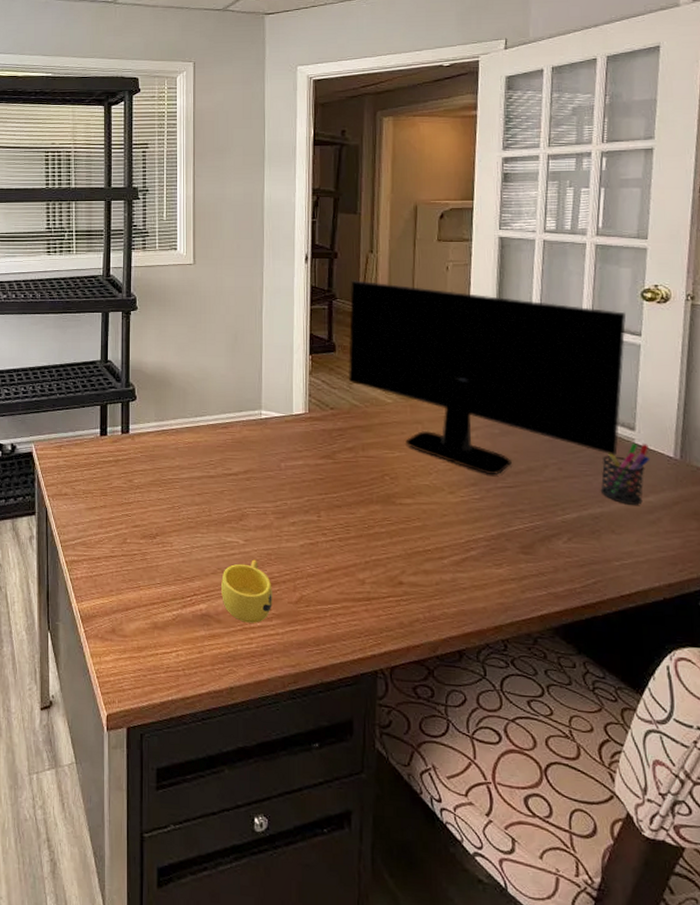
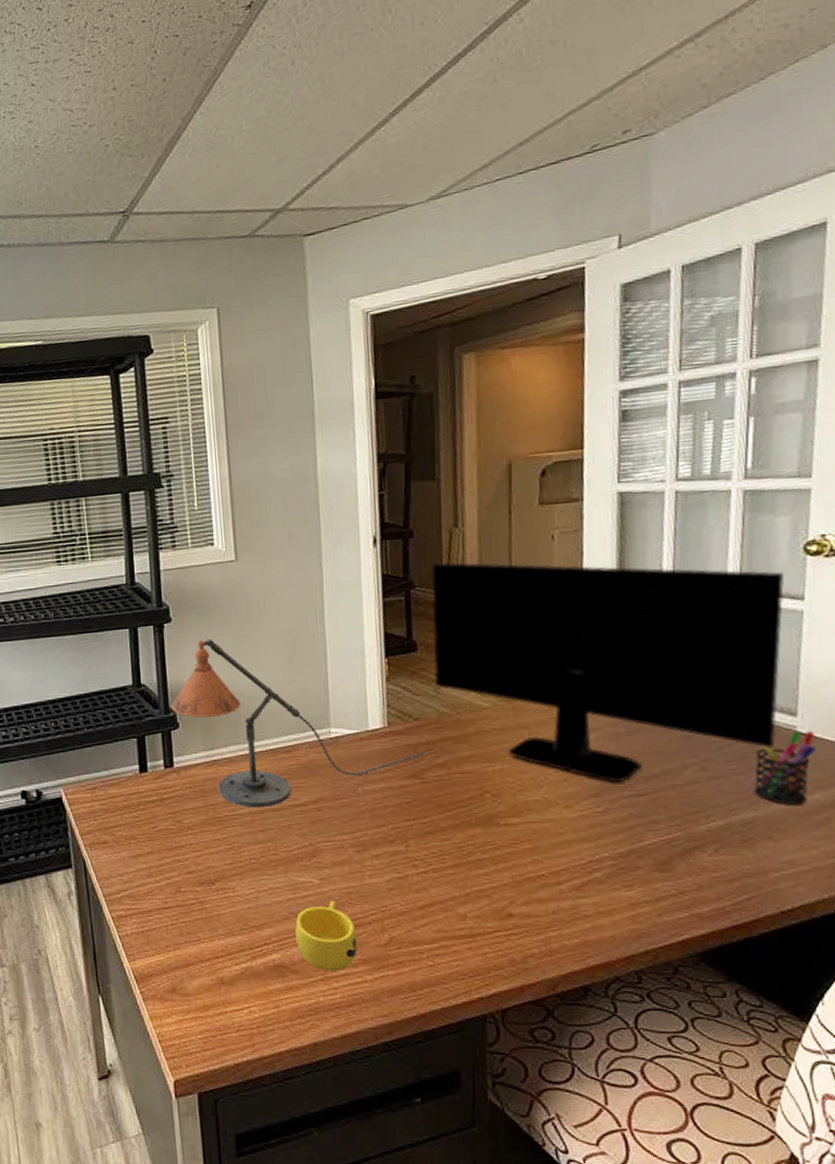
desk lamp: none [131,327,339,475] -> present [171,638,427,808]

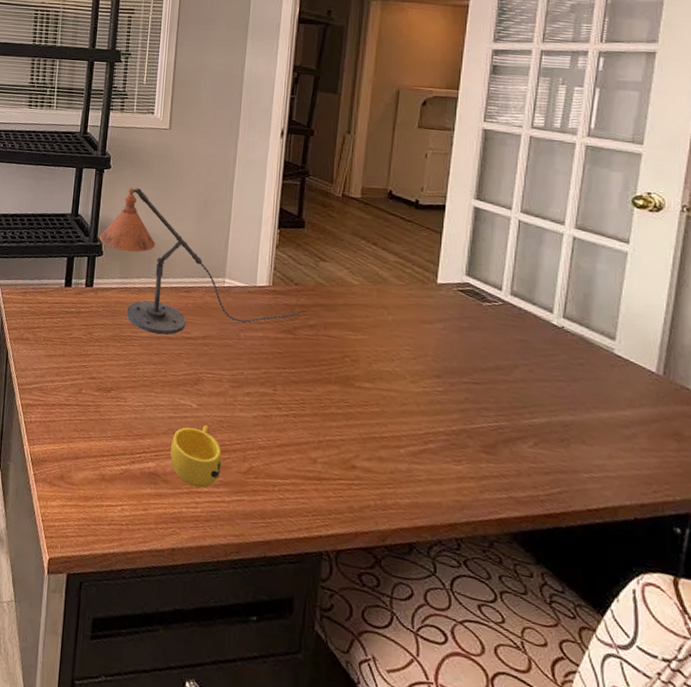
monitor: present [431,562,785,782] -> none [315,159,615,369]
pen holder: present [753,731,817,805] -> none [573,353,630,418]

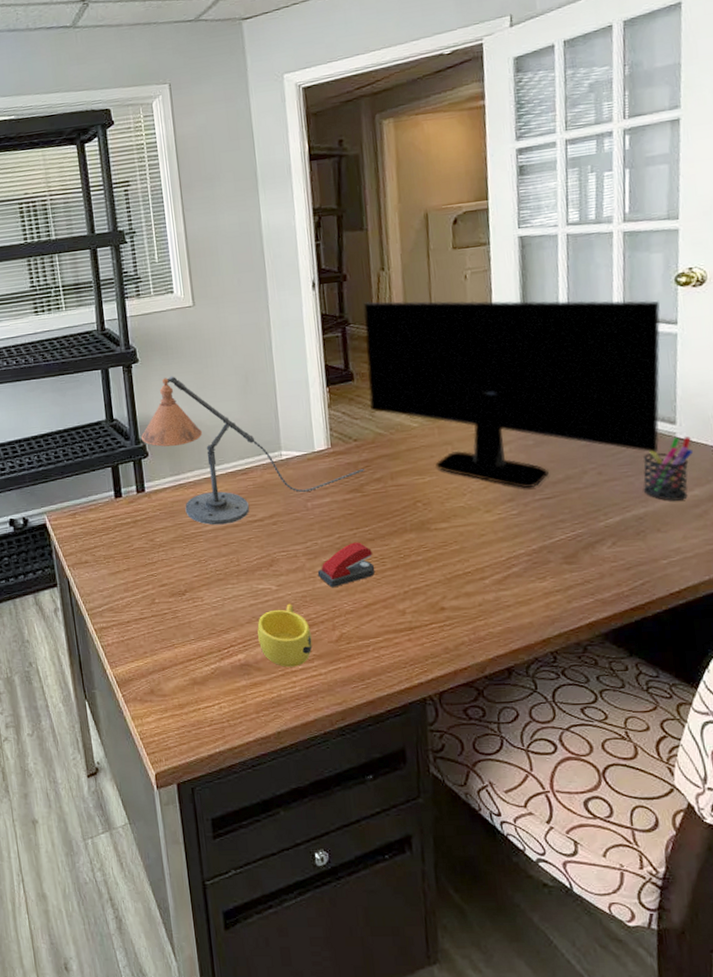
stapler: none [238,380,294,420] -> present [317,542,375,588]
monitor: none [315,159,615,369] -> present [363,300,661,488]
pen holder: none [573,353,630,418] -> present [643,436,694,501]

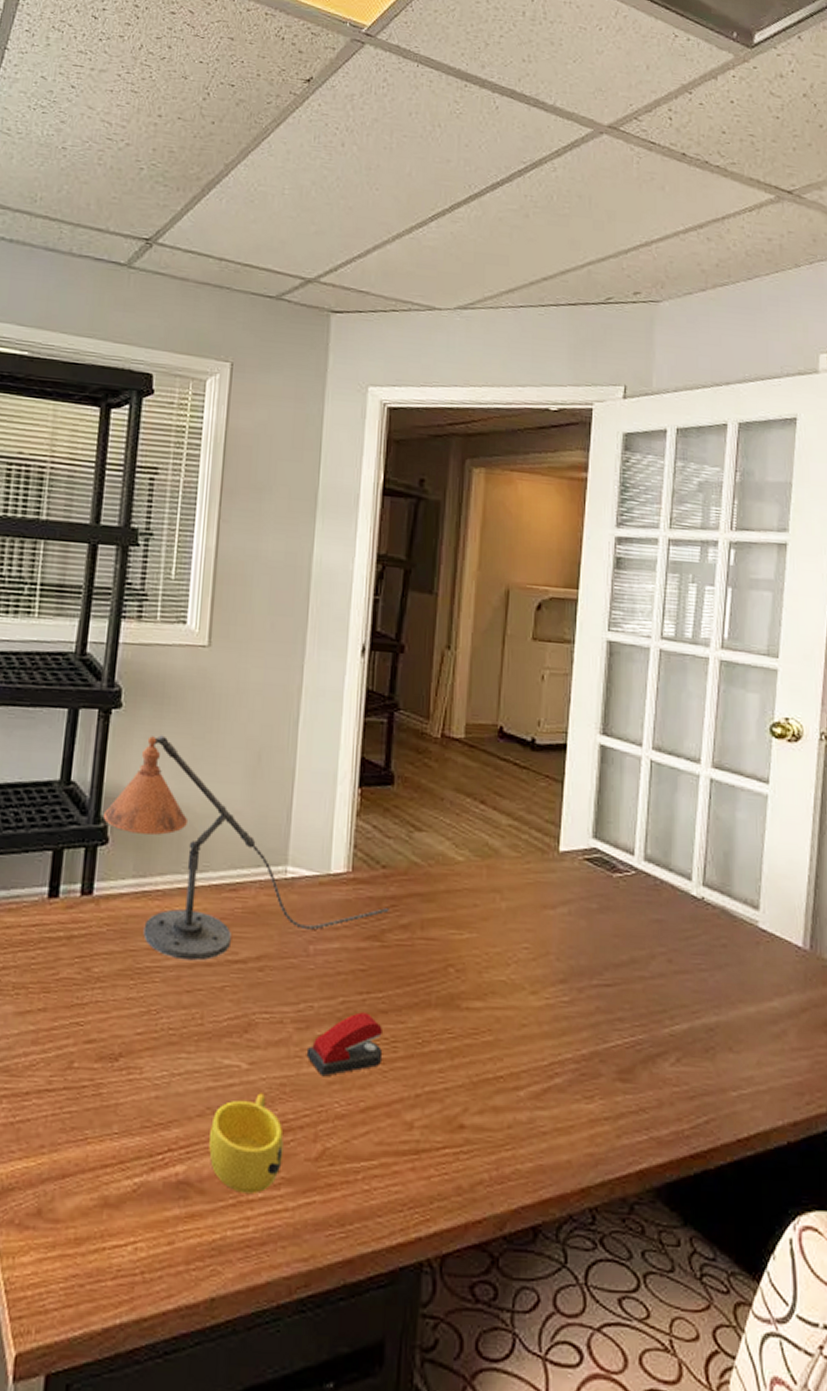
monitor: present [363,300,661,488] -> none [408,685,753,967]
pen holder: present [643,436,694,501] -> none [717,927,776,1012]

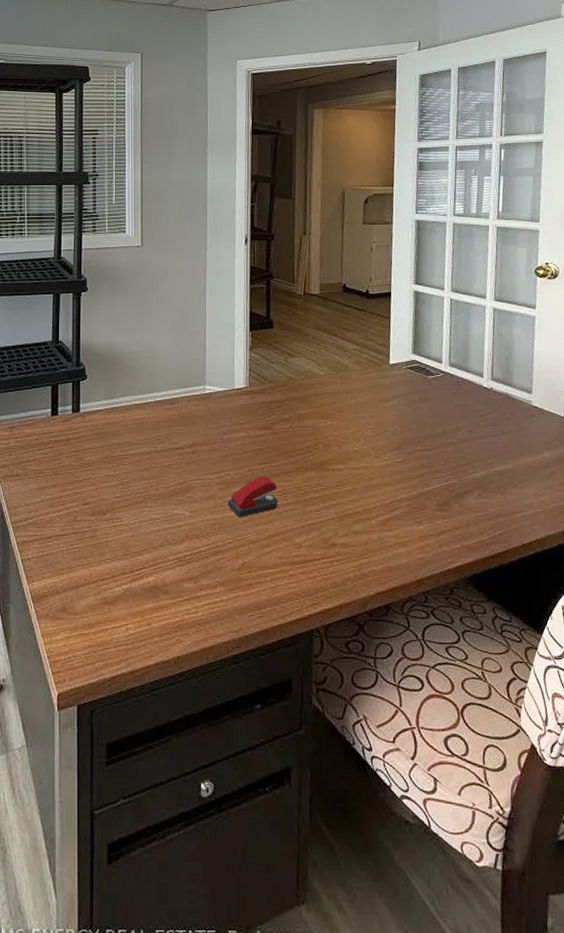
desk lamp: present [102,735,391,961] -> none [81,307,277,450]
cup: present [209,1093,284,1194] -> none [169,530,217,592]

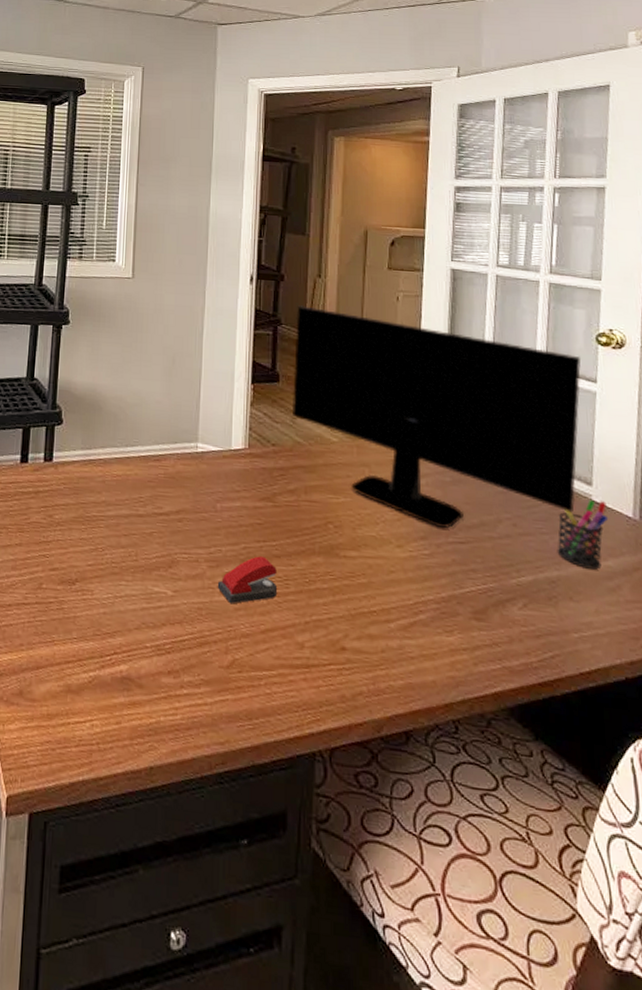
monitor: none [284,261,523,438] -> present [291,305,582,528]
pen holder: none [504,405,545,461] -> present [557,500,609,570]

